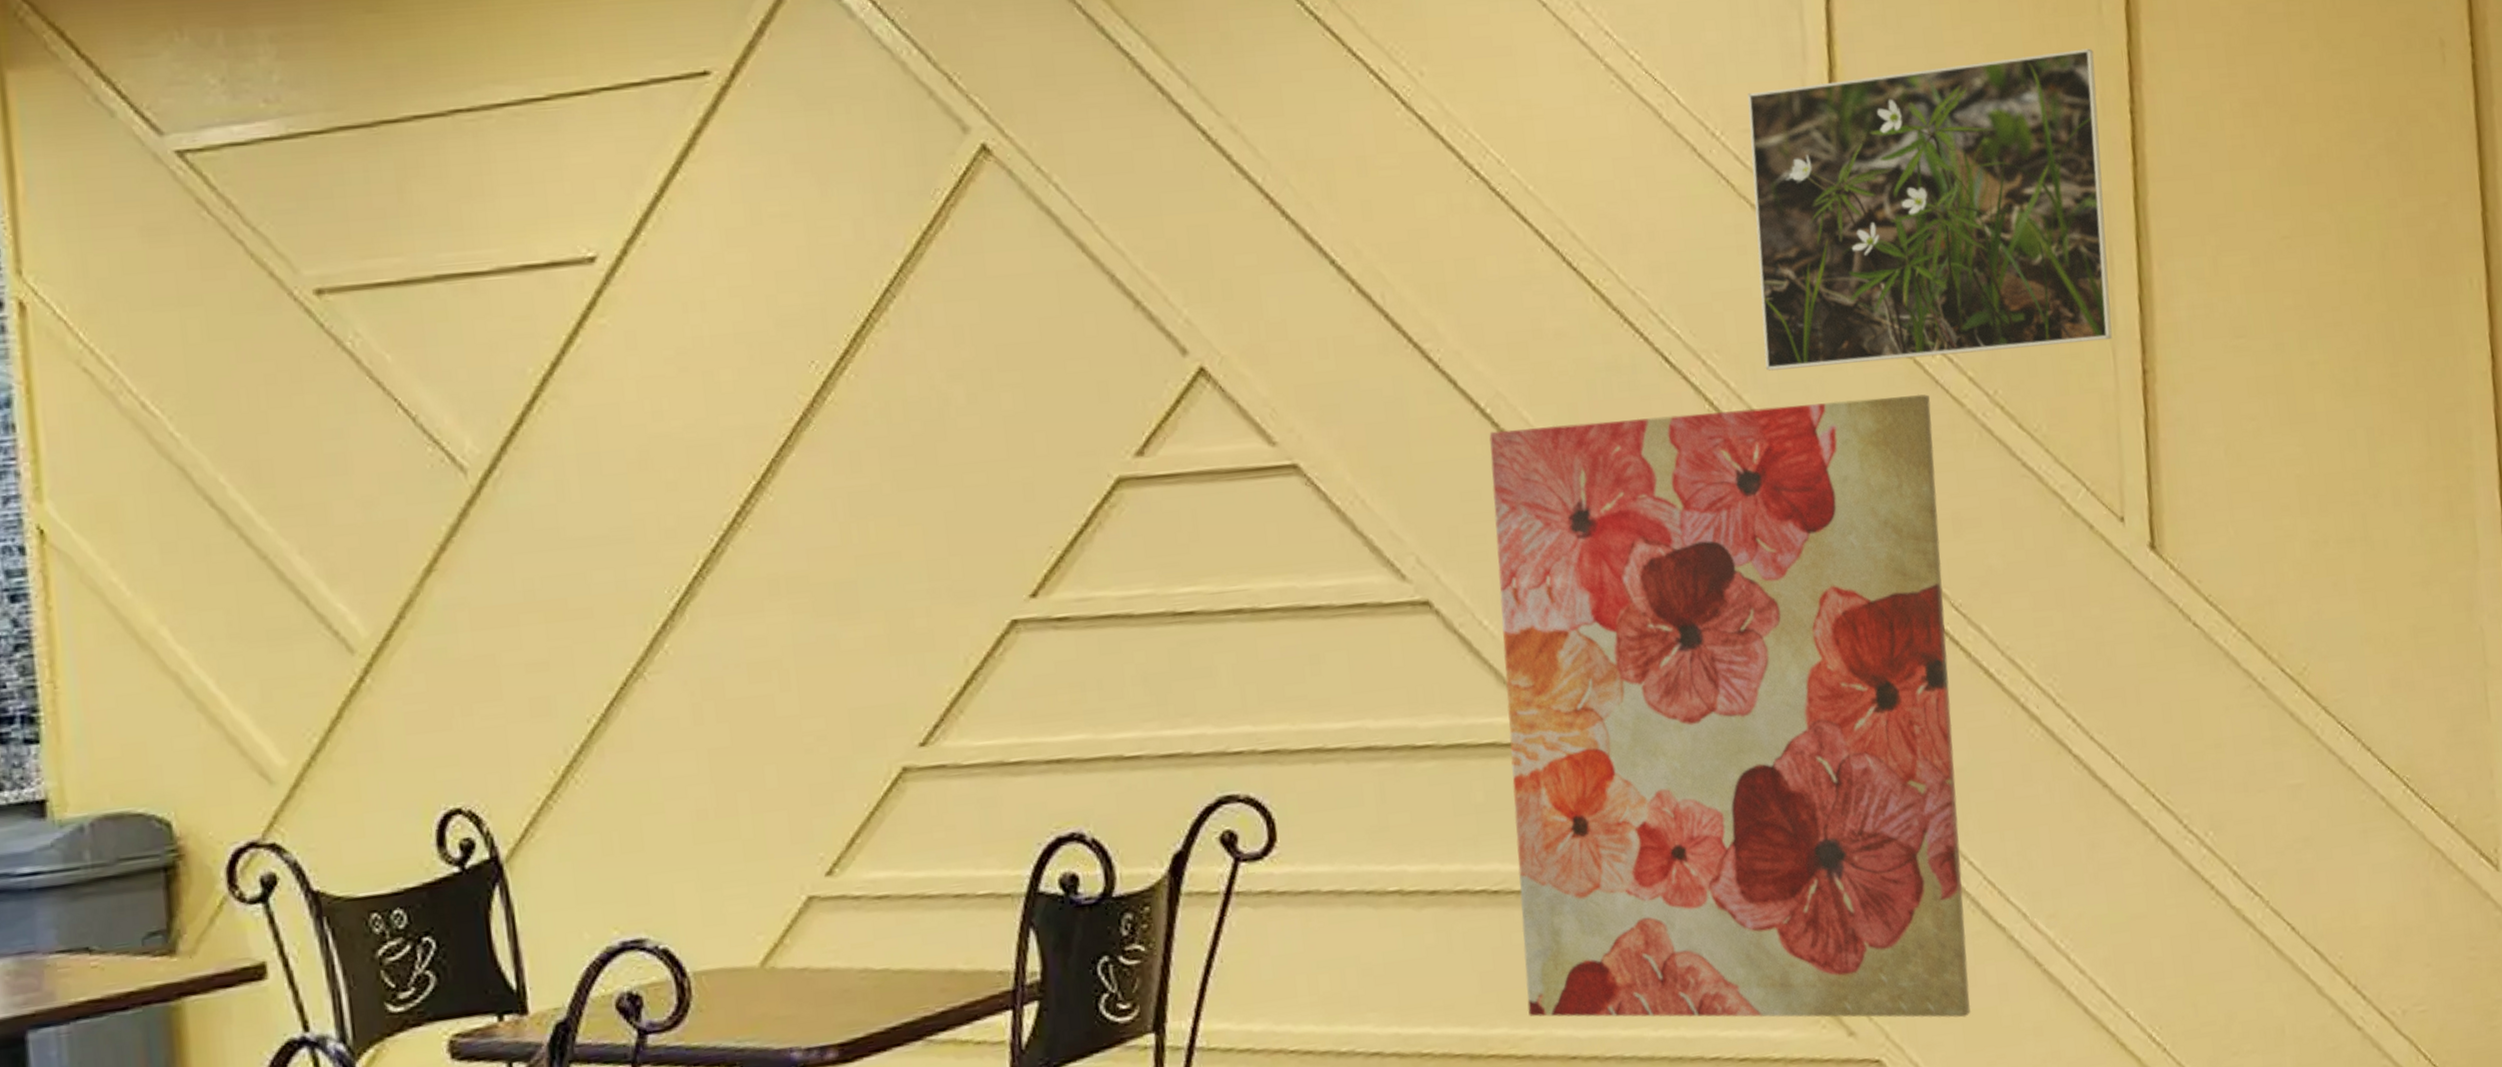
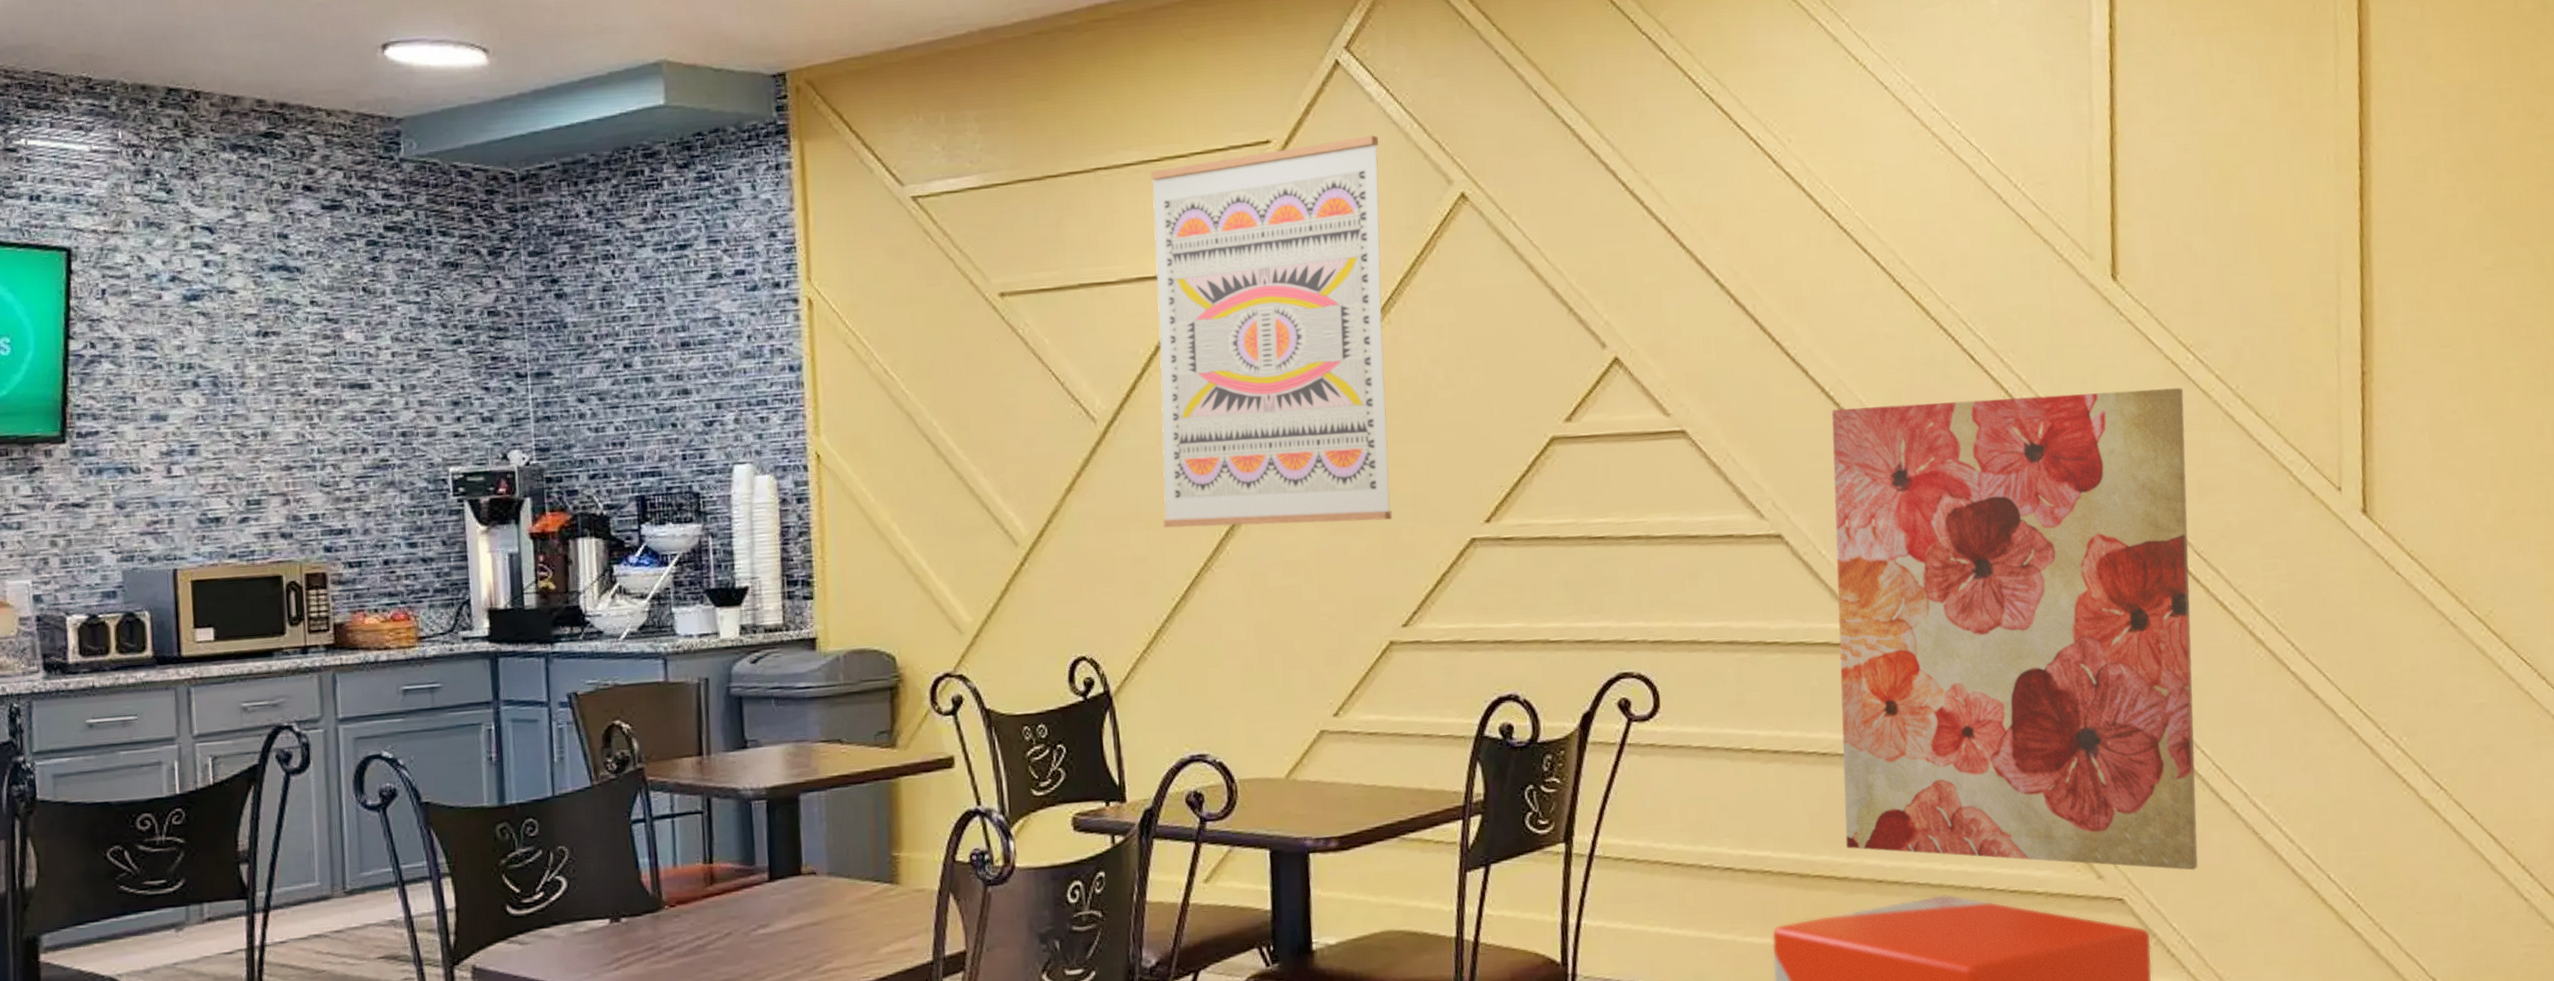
wall art: none [535,63,900,621] -> present [1150,134,1392,528]
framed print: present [1747,48,2113,371] -> none [2044,118,2337,367]

